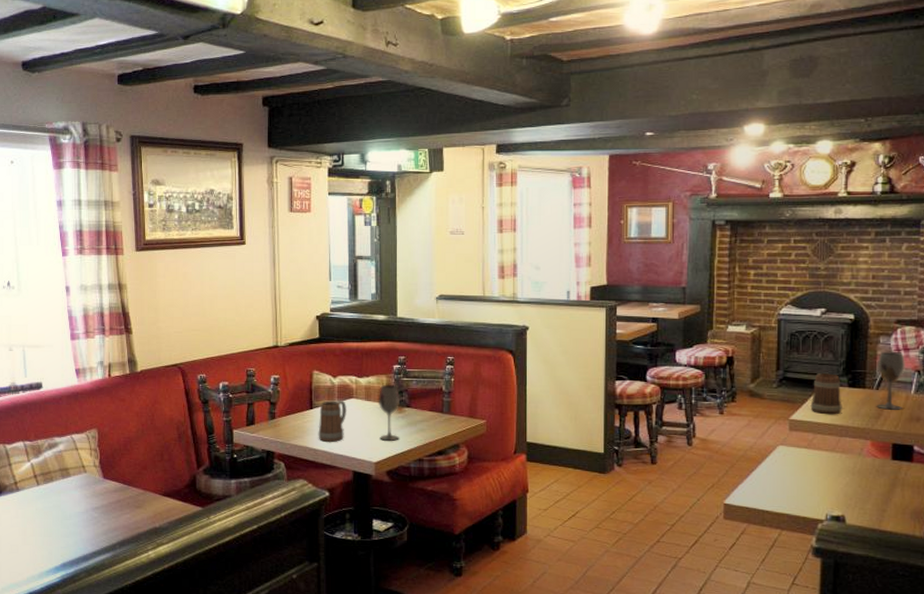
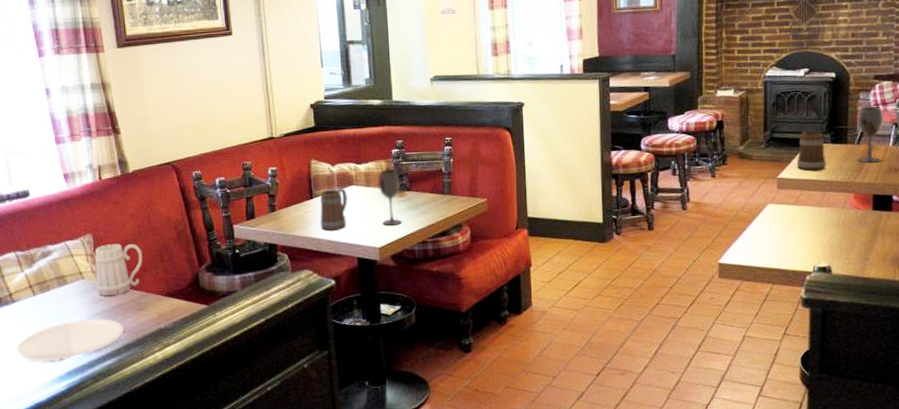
plate: none [16,513,121,552] -> present [16,319,124,362]
beer mug: none [97,440,144,492] -> present [95,244,143,297]

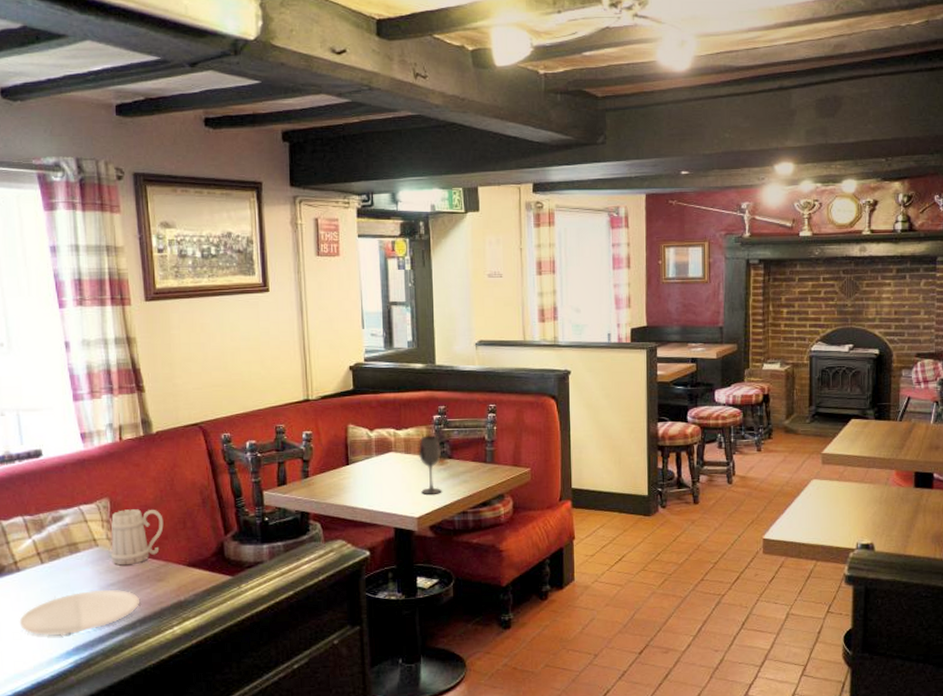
beer mug: present [319,188,348,231] -> none [355,455,387,500]
beer mug: present [796,131,826,171] -> none [841,407,870,447]
wine glass: present [857,106,884,163] -> none [900,383,925,440]

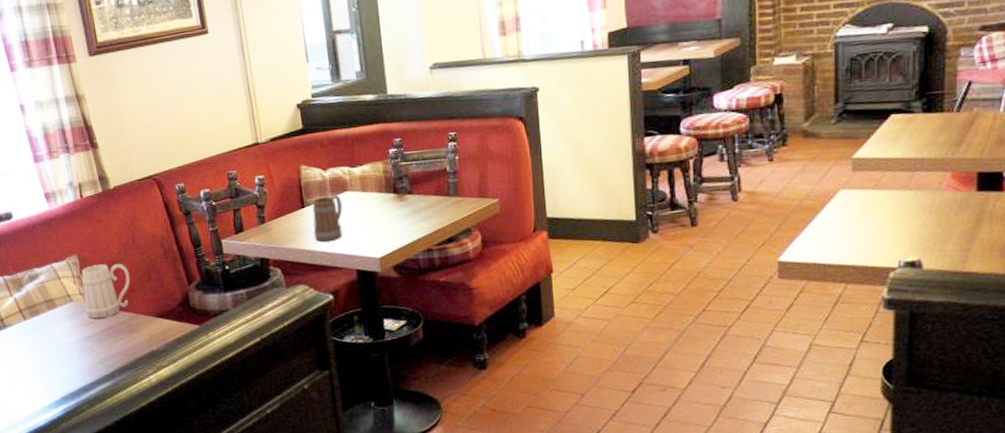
plate: present [19,590,140,636] -> none [11,342,116,387]
beer mug: none [355,455,387,500] -> present [312,195,343,242]
wine glass: present [418,435,442,496] -> none [375,170,404,235]

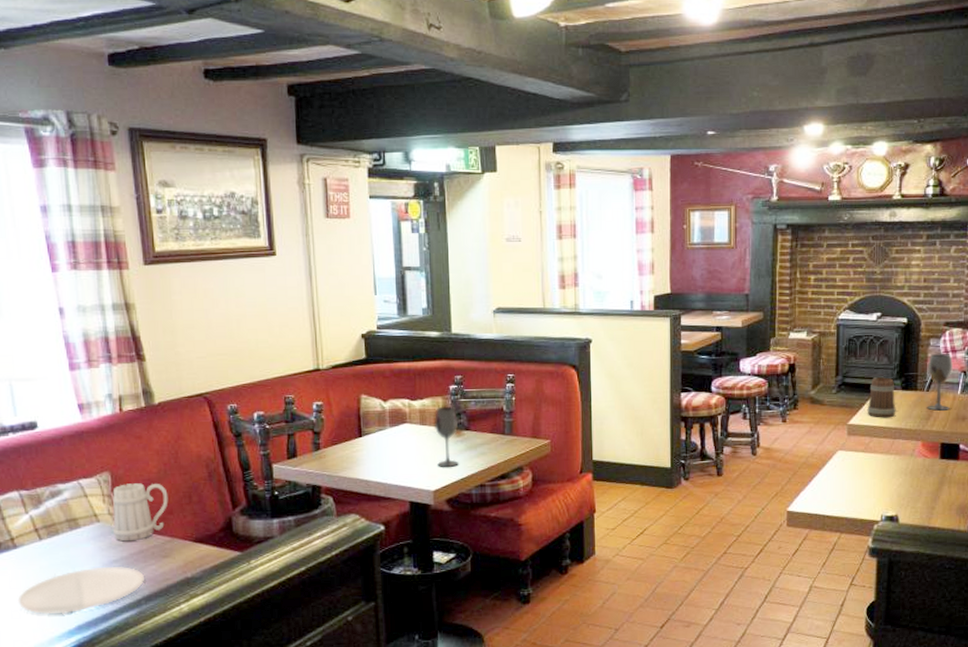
plate: none [11,342,116,387] -> present [17,567,145,615]
beer mug: present [312,195,343,242] -> none [369,426,401,473]
wine glass: none [375,170,404,235] -> present [434,406,459,468]
beer mug: none [877,100,916,148] -> present [867,377,896,418]
wine glass: none [957,63,992,134] -> present [926,353,953,411]

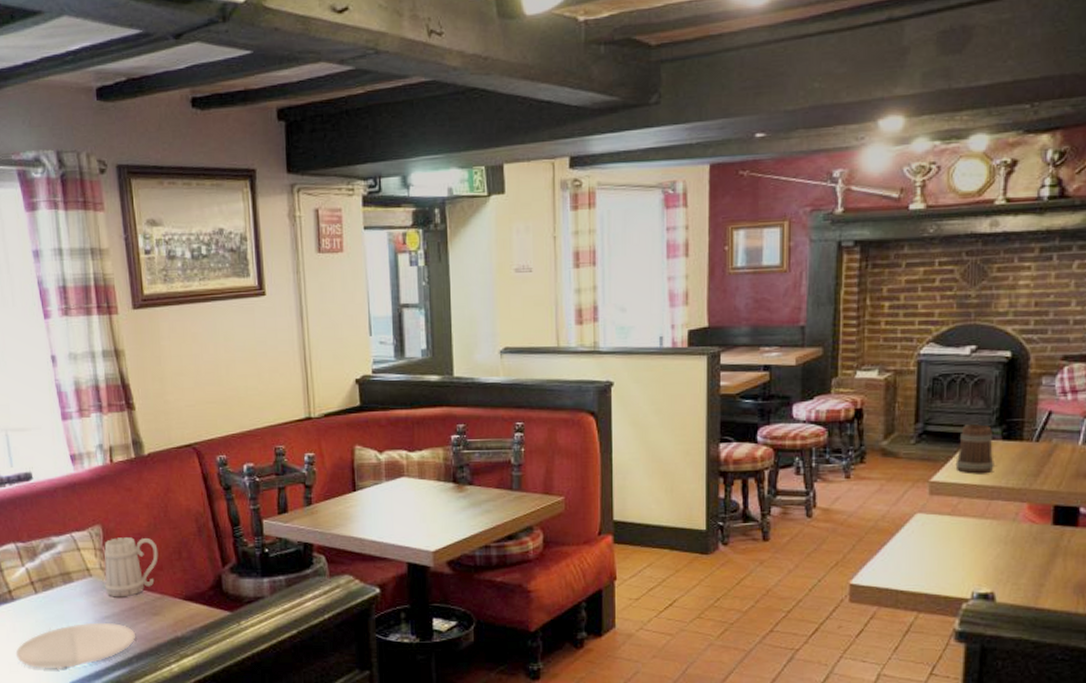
wine glass: present [434,406,459,468] -> none [433,458,461,527]
wine glass: present [926,353,953,411] -> none [1035,394,1072,466]

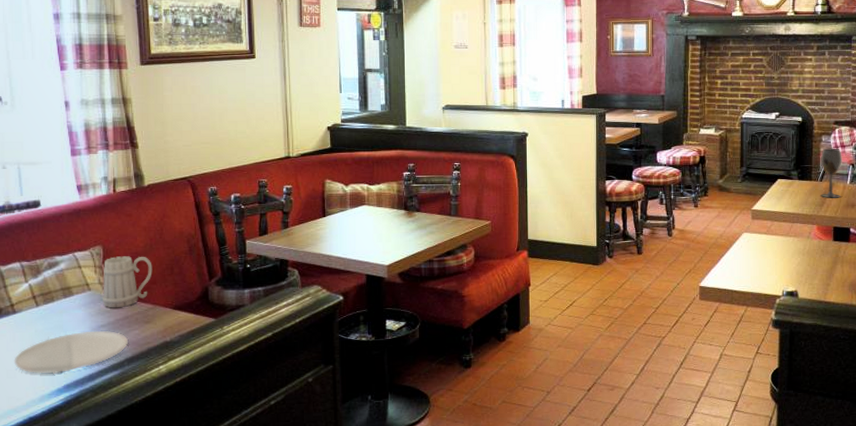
beer mug: present [955,424,994,474] -> none [768,169,794,204]
wine glass: none [1035,394,1072,466] -> present [820,148,842,198]

